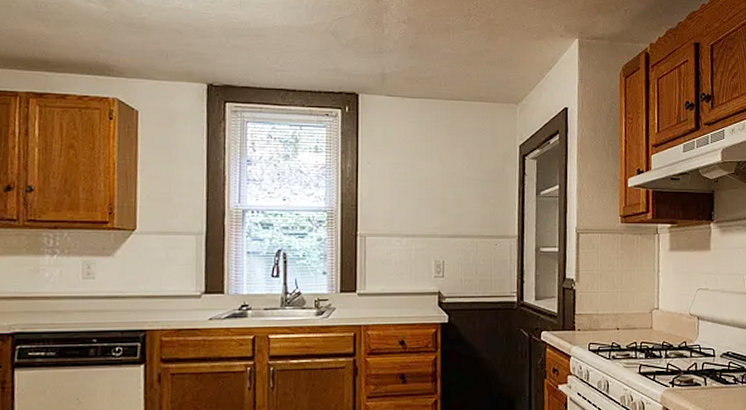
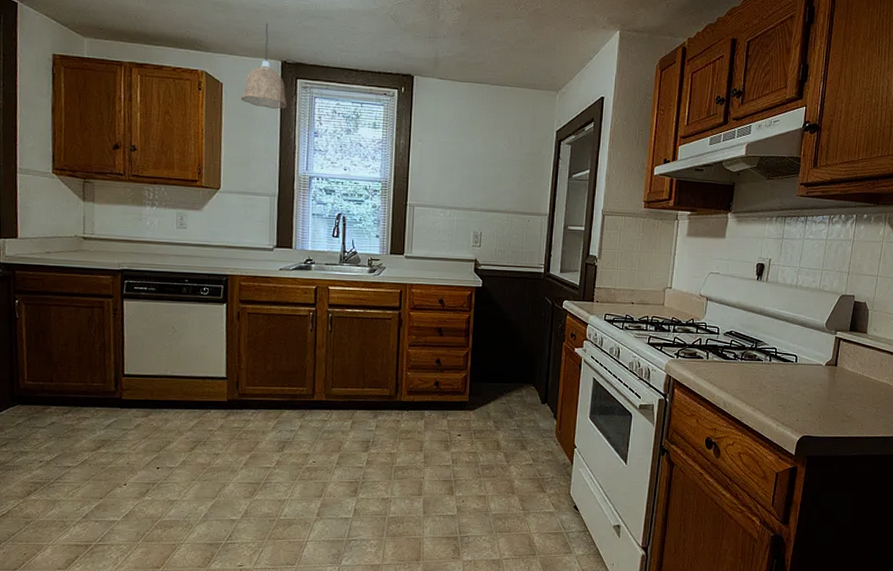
pendant lamp: none [160,44,216,136] -> present [241,23,288,109]

